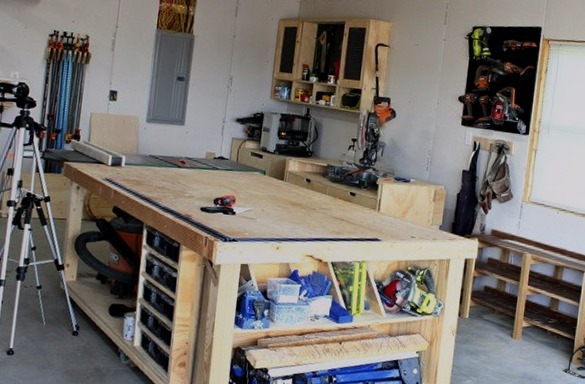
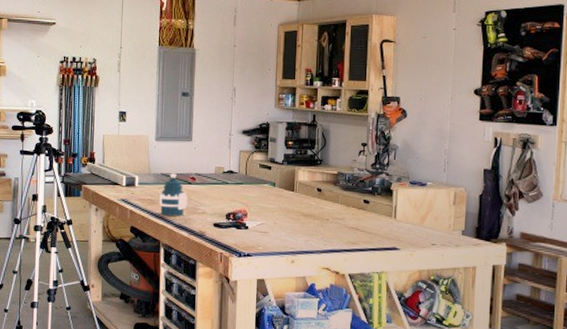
water bottle: none [145,155,176,199] -> present [159,173,188,217]

